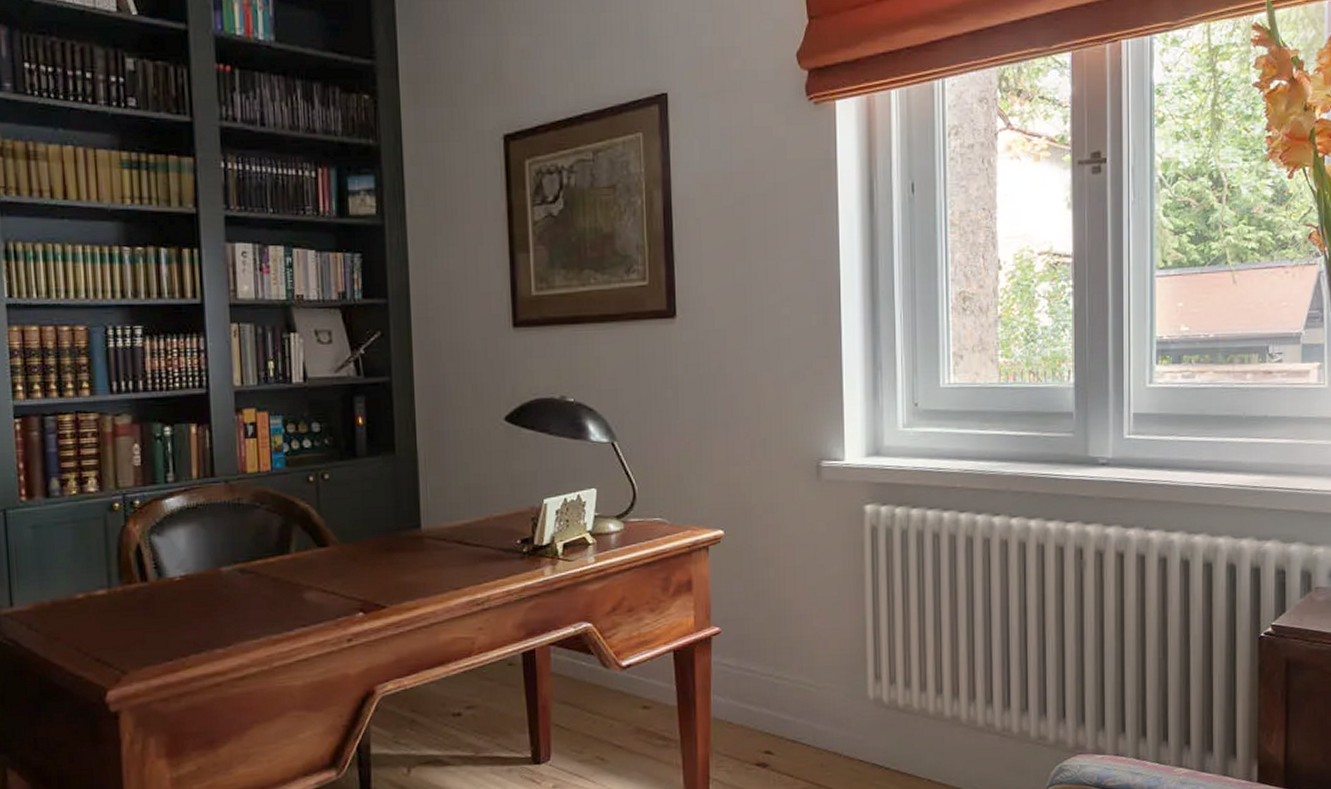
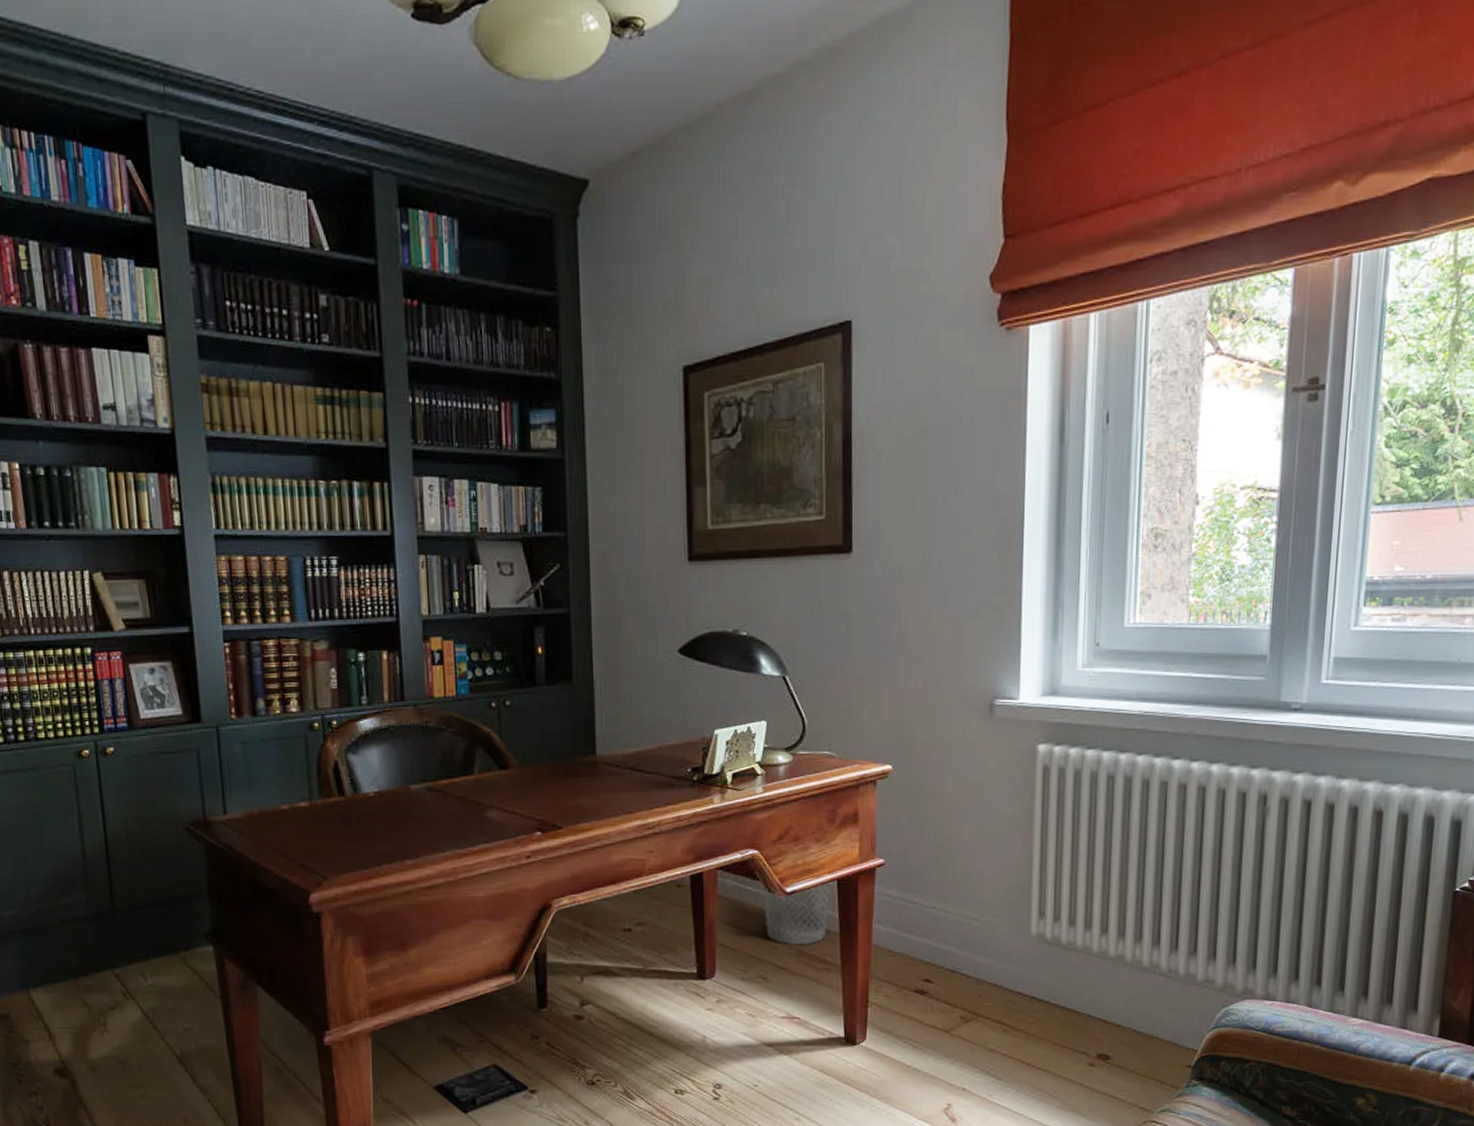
wastebasket: none [598,657,666,722] -> present [763,885,830,945]

